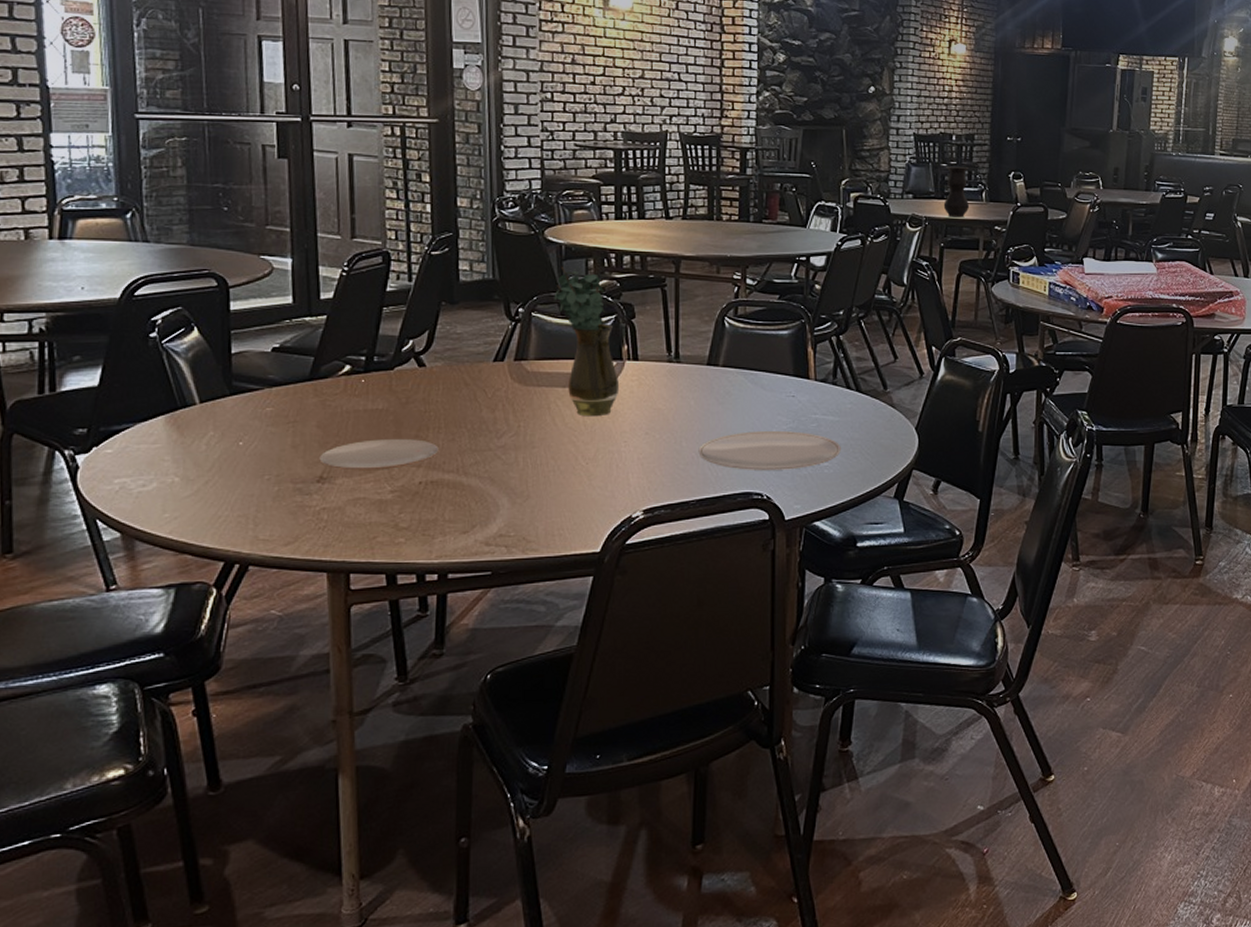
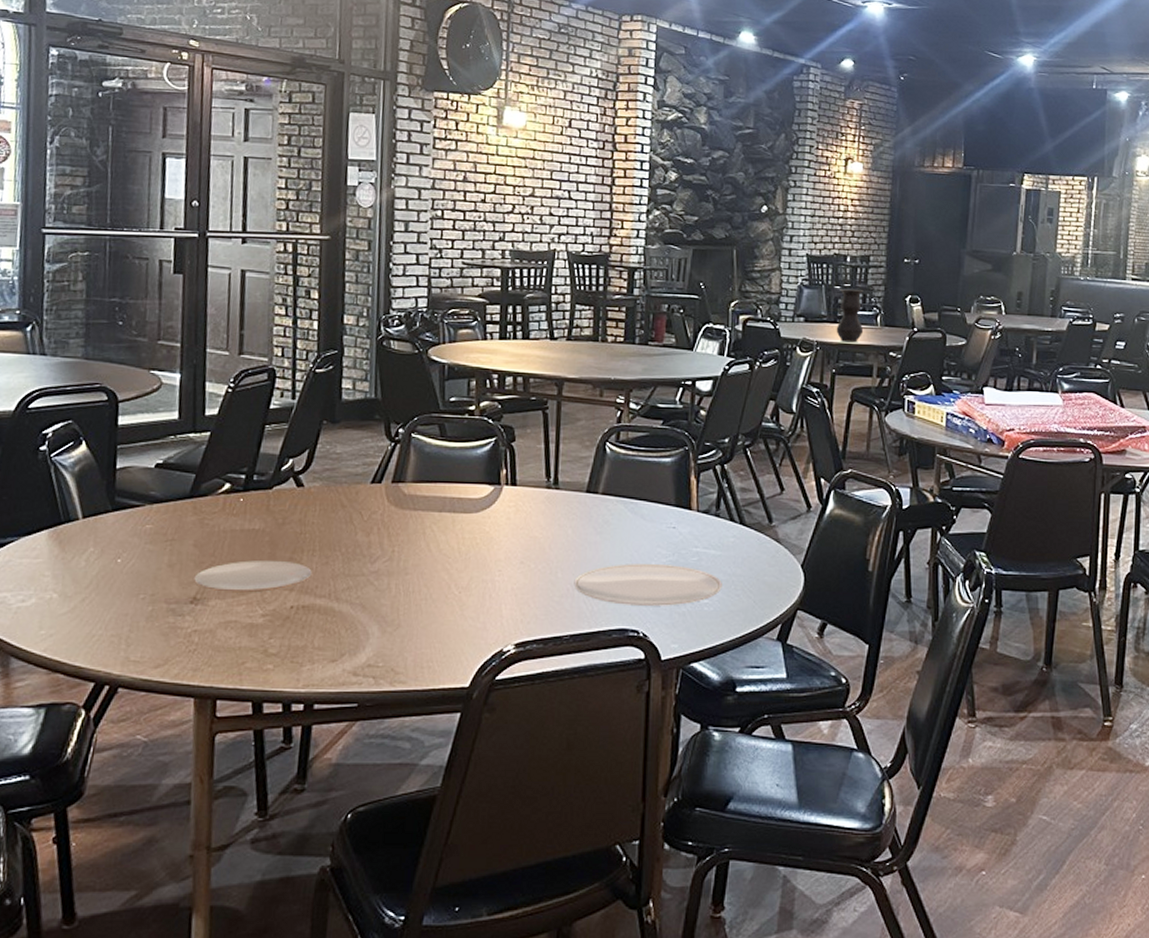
vase: present [554,266,620,415] -> none [434,386,497,542]

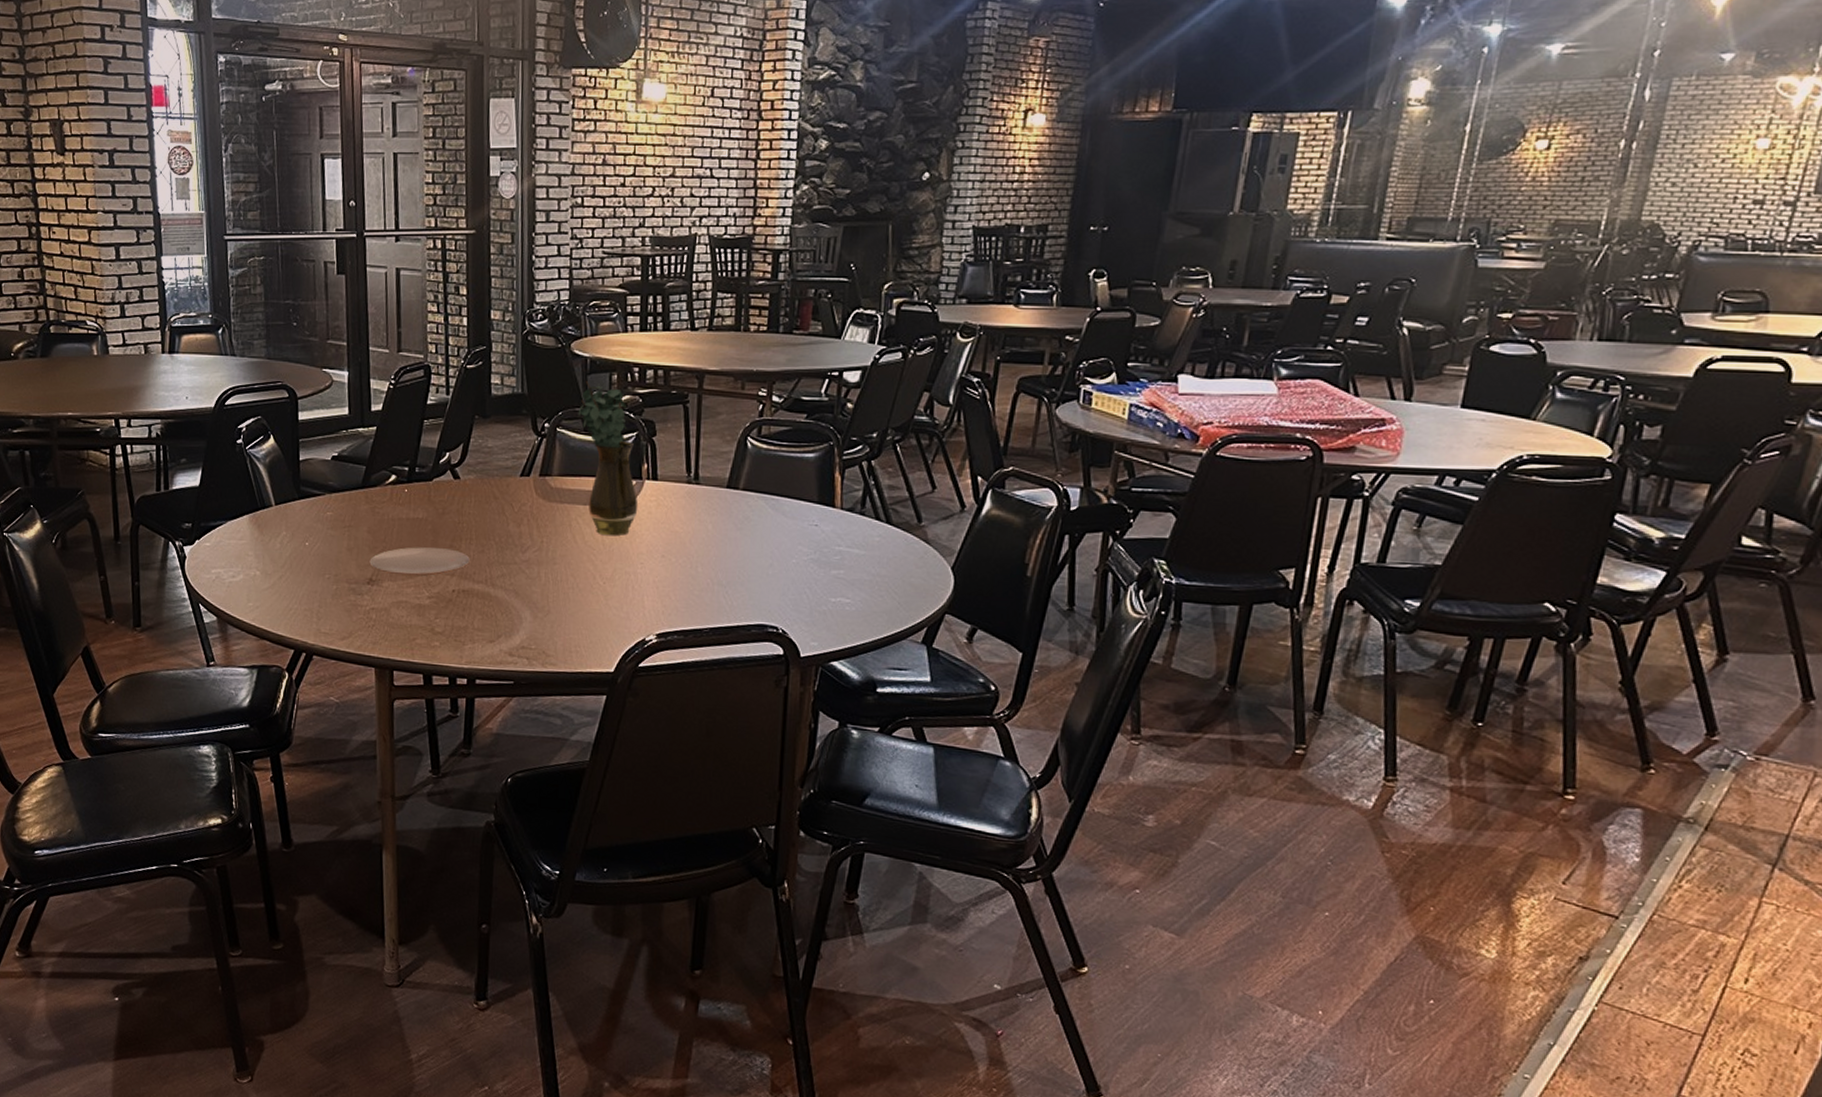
vase: none [434,386,497,542] -> present [578,380,639,535]
plate: present [574,563,722,606] -> none [714,560,865,604]
vase: present [836,289,864,343] -> none [1003,265,1038,326]

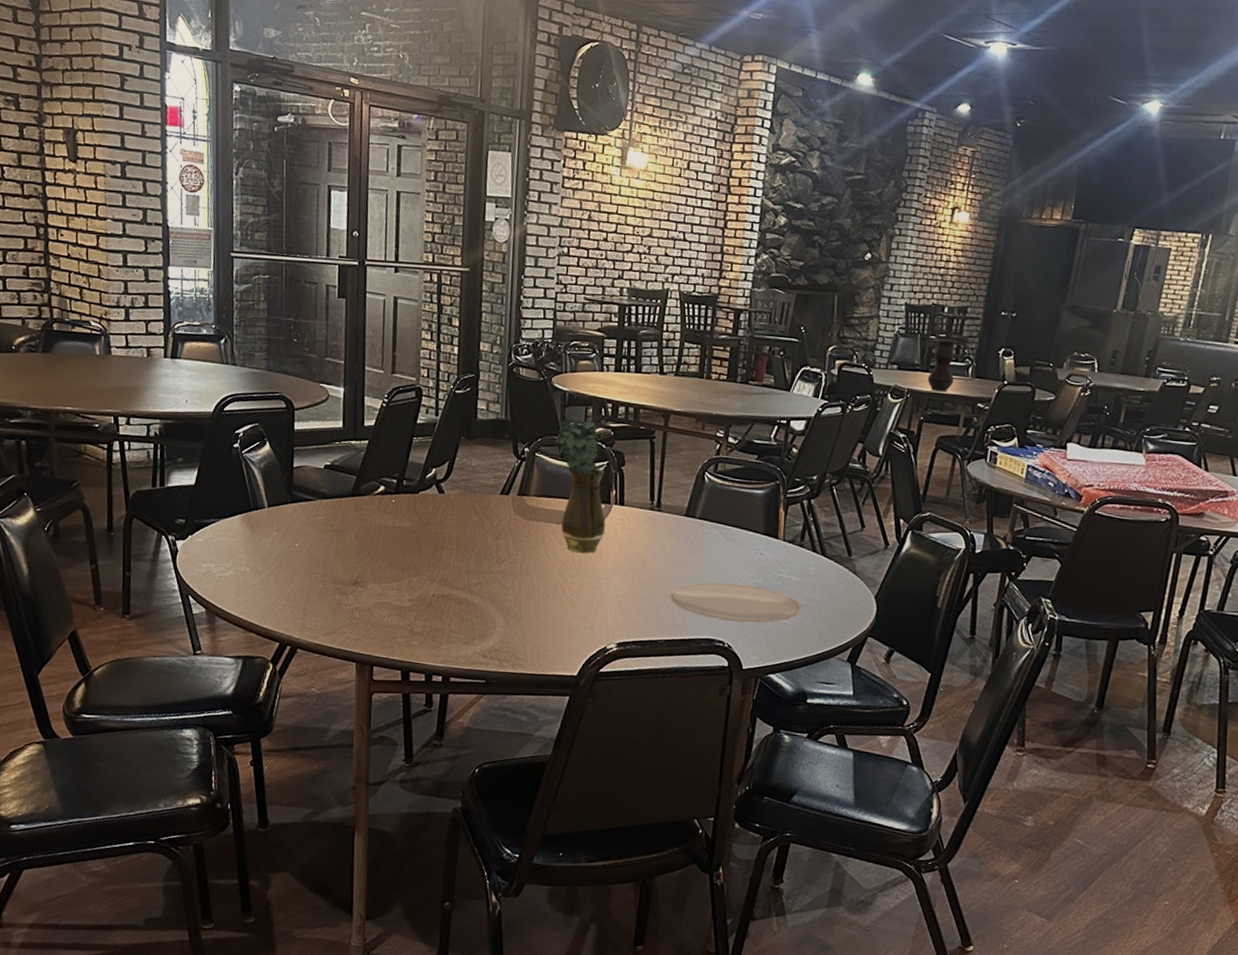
plate: present [369,547,470,577] -> none [355,553,450,581]
plate: none [714,560,865,604] -> present [670,582,801,623]
vase: none [1003,265,1038,326] -> present [927,339,958,392]

